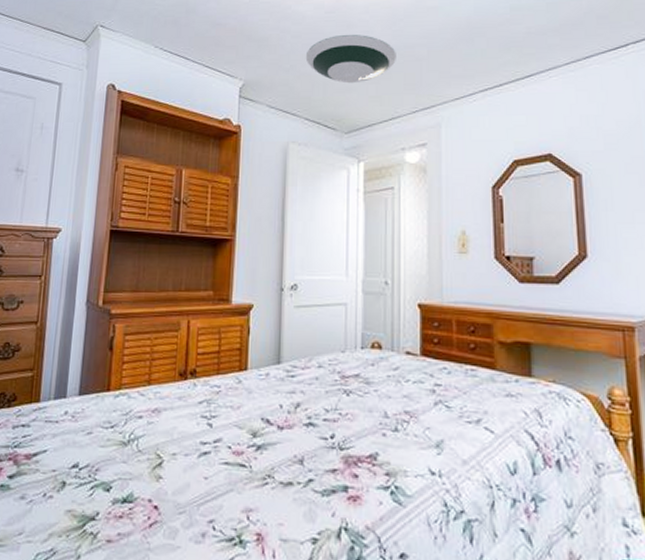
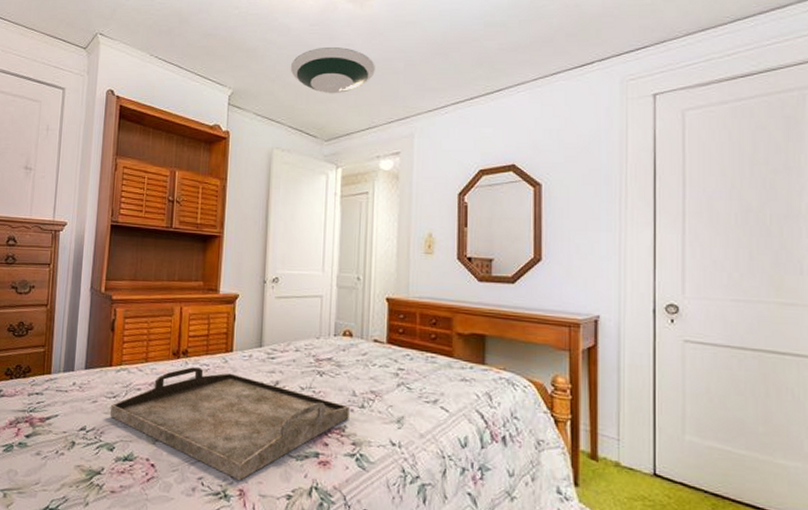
serving tray: none [107,389,381,523] -> present [110,367,350,481]

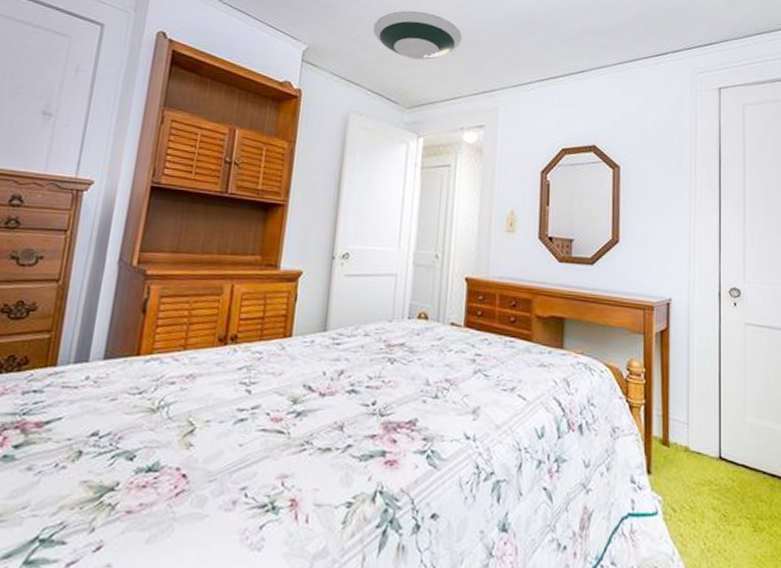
serving tray: present [110,367,350,481] -> none [133,355,422,489]

